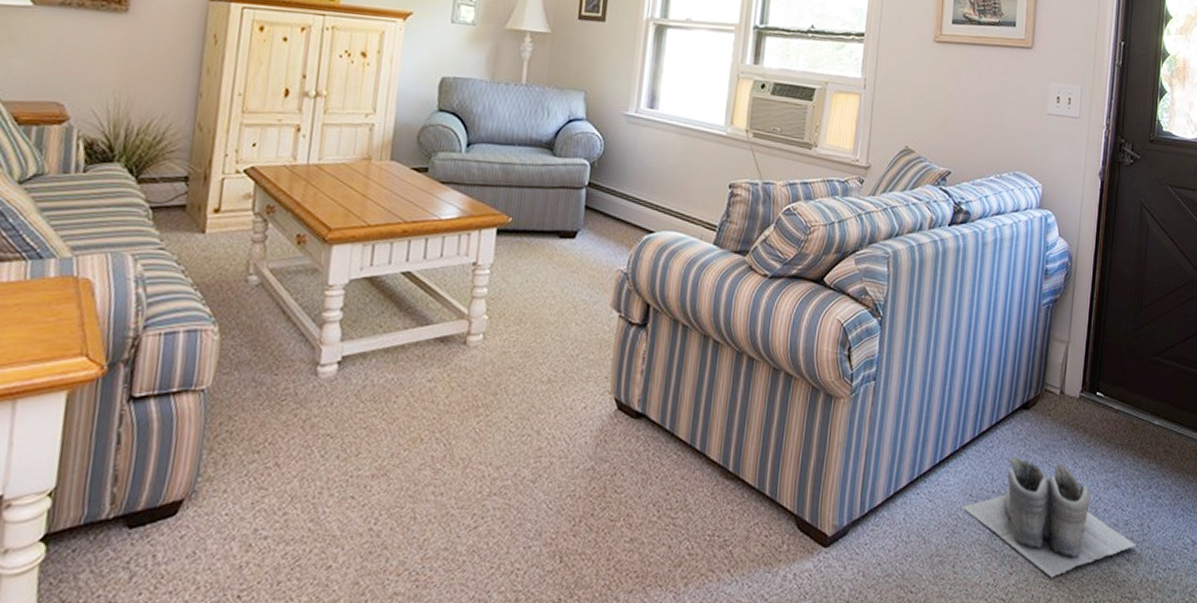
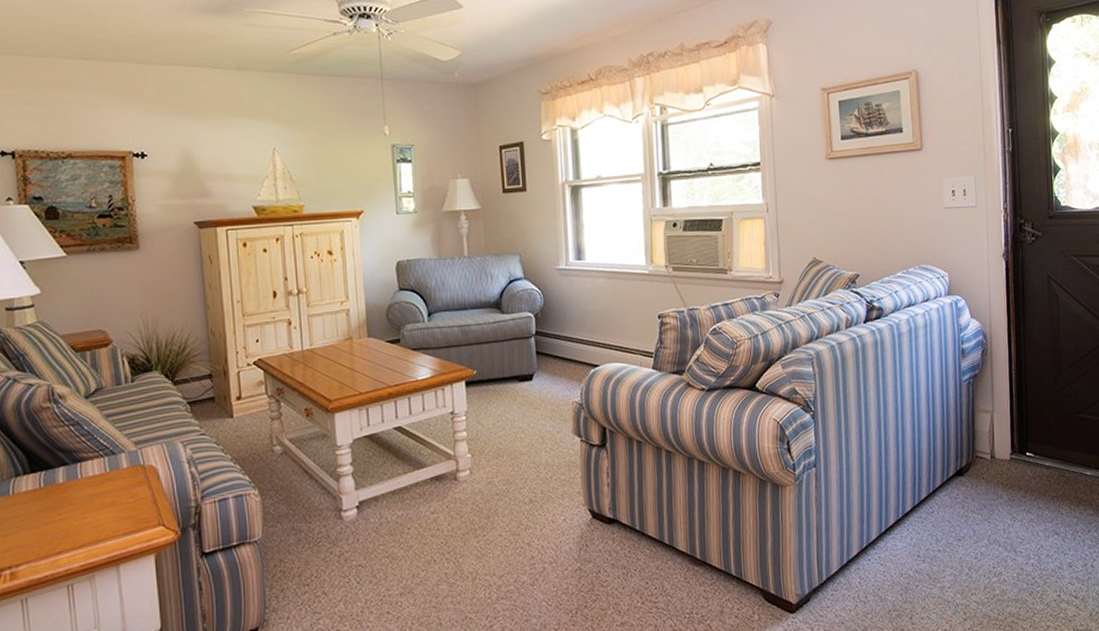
boots: present [962,457,1137,578] -> none [911,518,1083,620]

